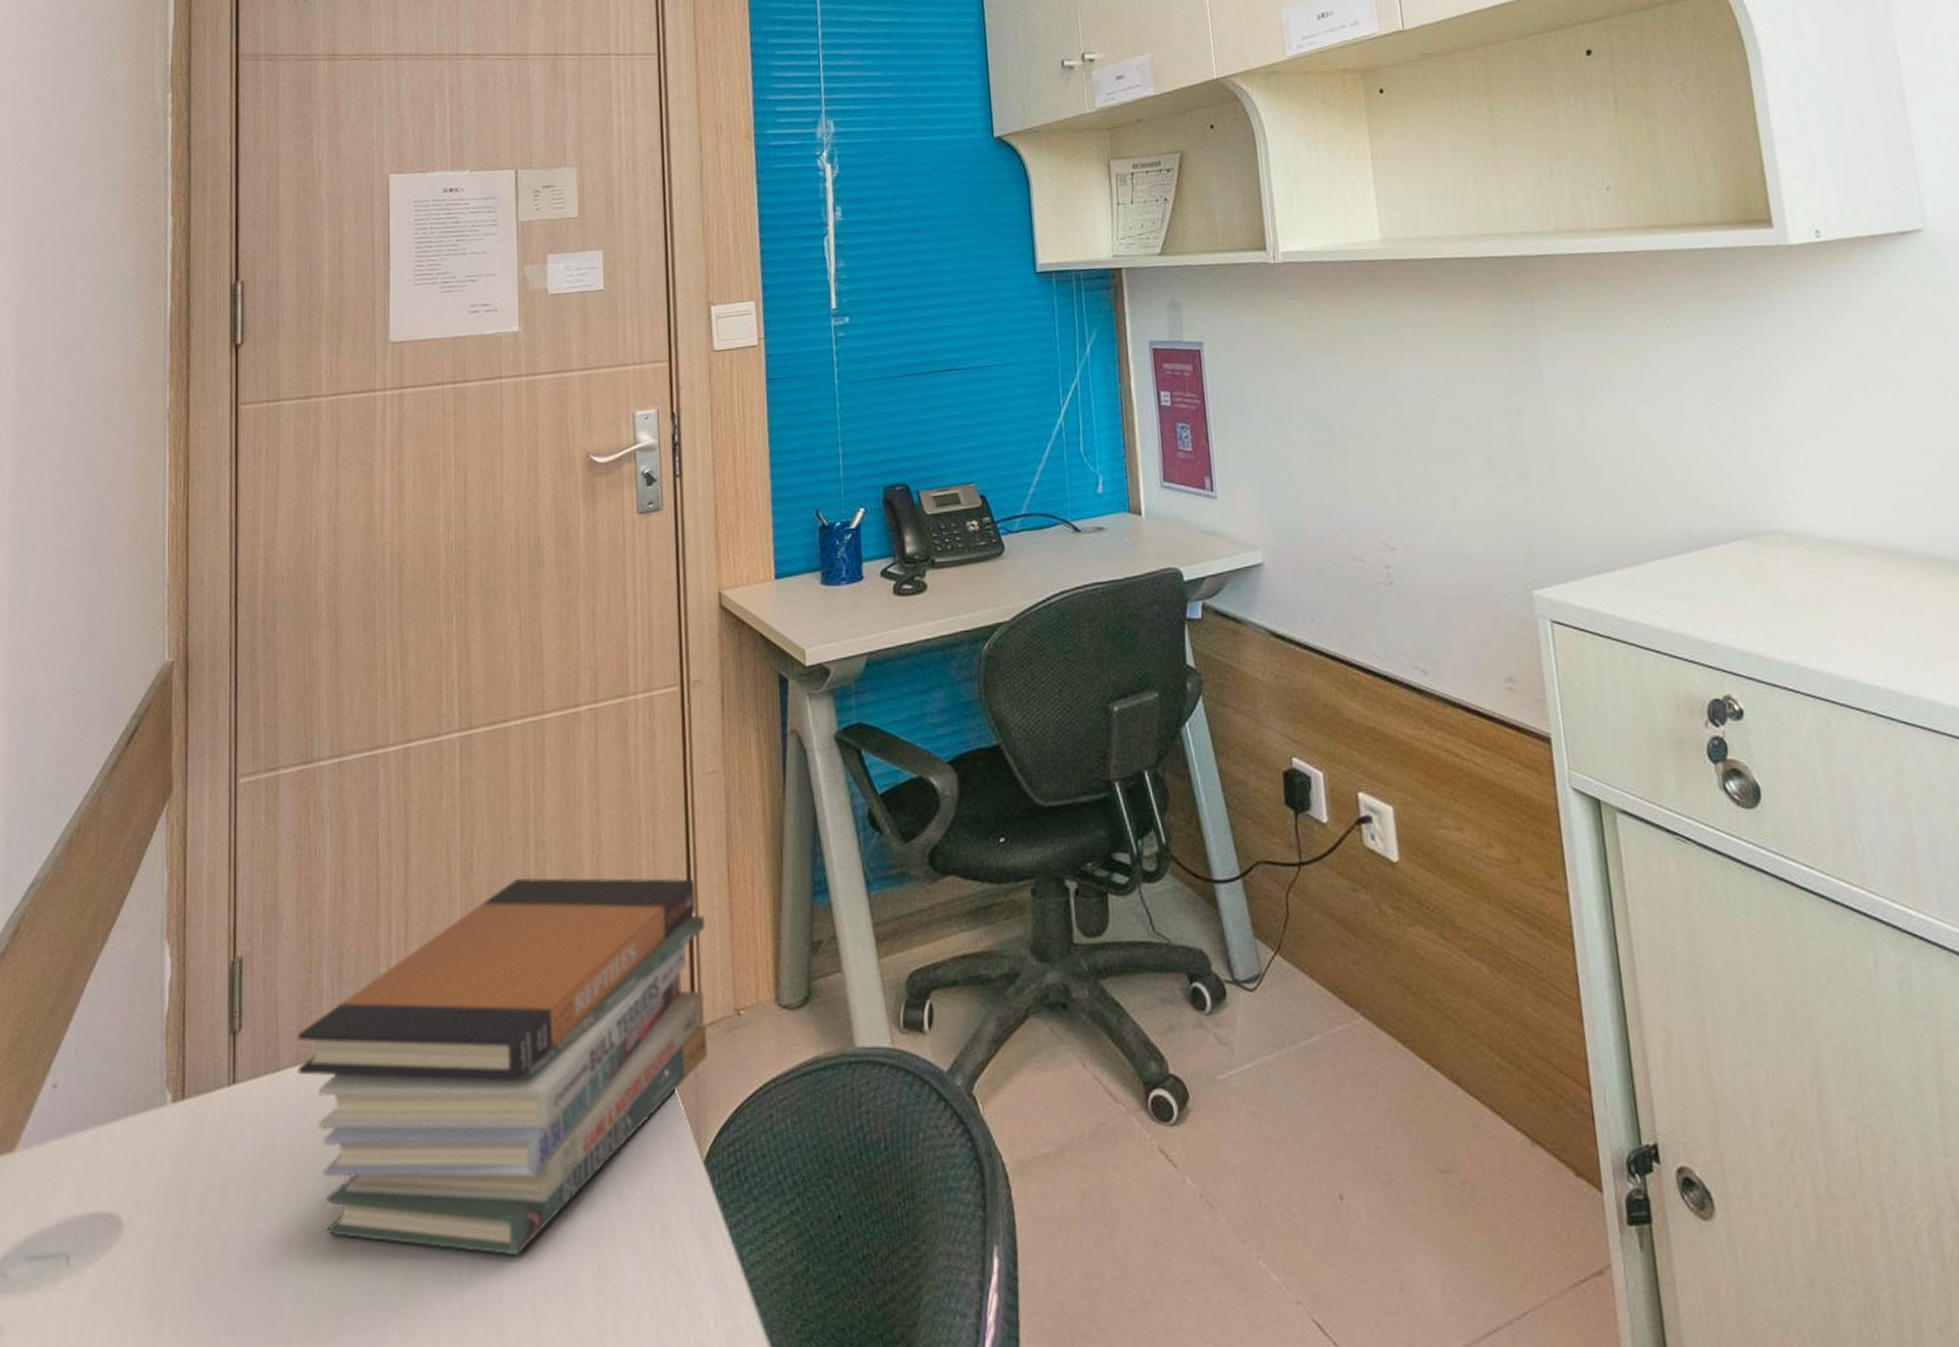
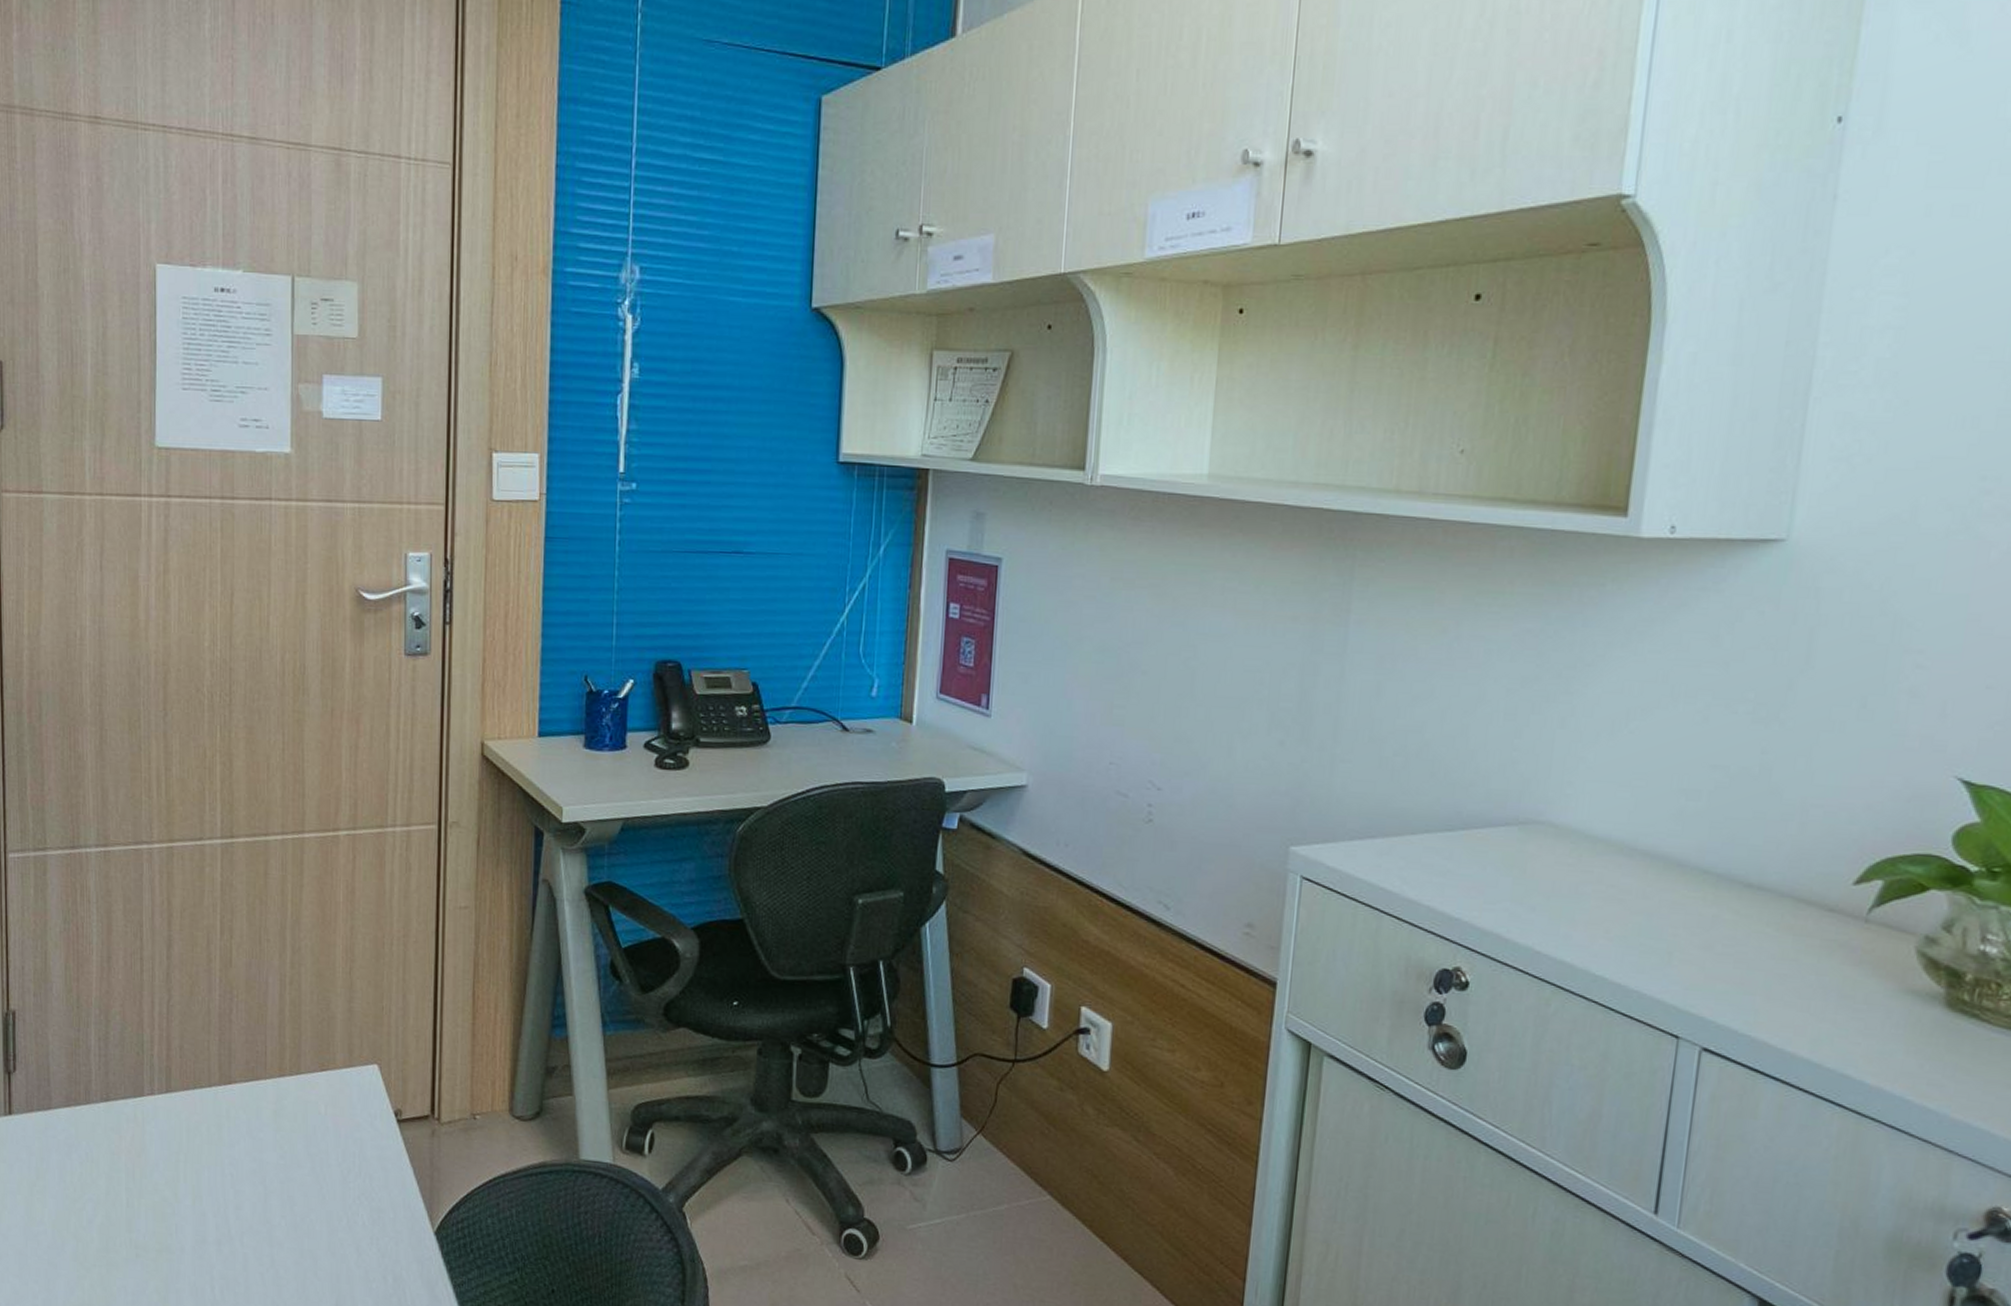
book stack: present [298,877,707,1256] -> none [67,977,449,1284]

